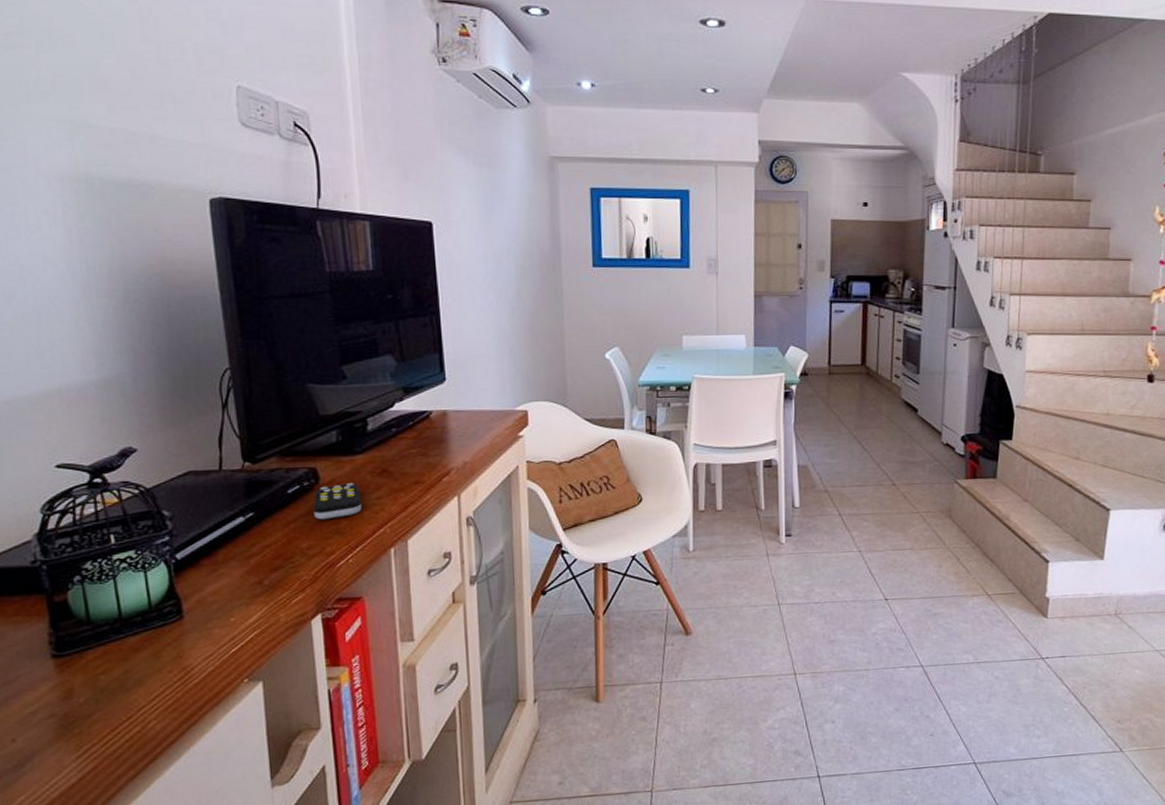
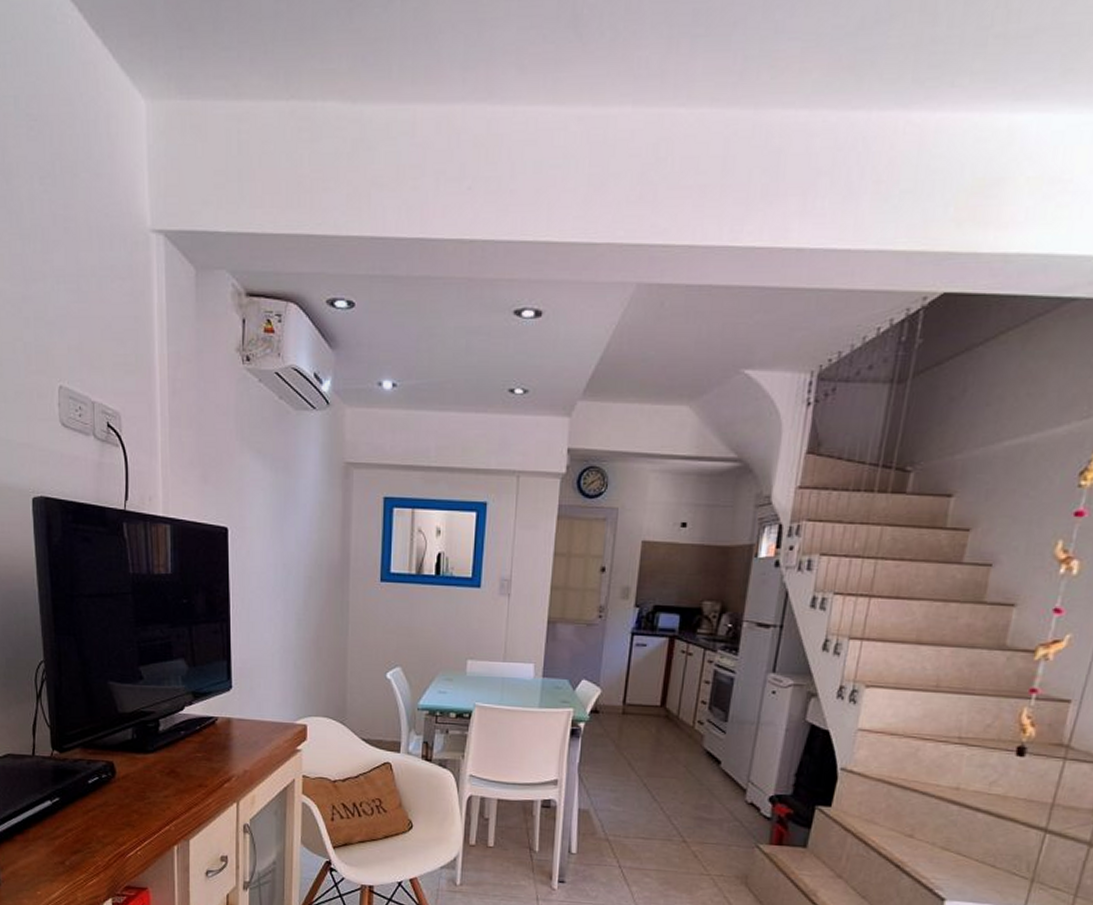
remote control: present [313,483,362,520] -> none [109,779,151,812]

